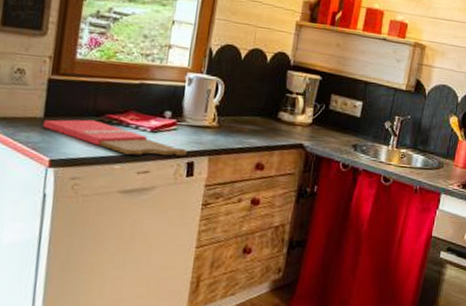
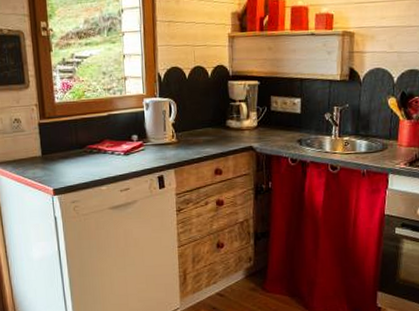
cutting board: present [42,119,188,156] -> none [42,152,157,177]

